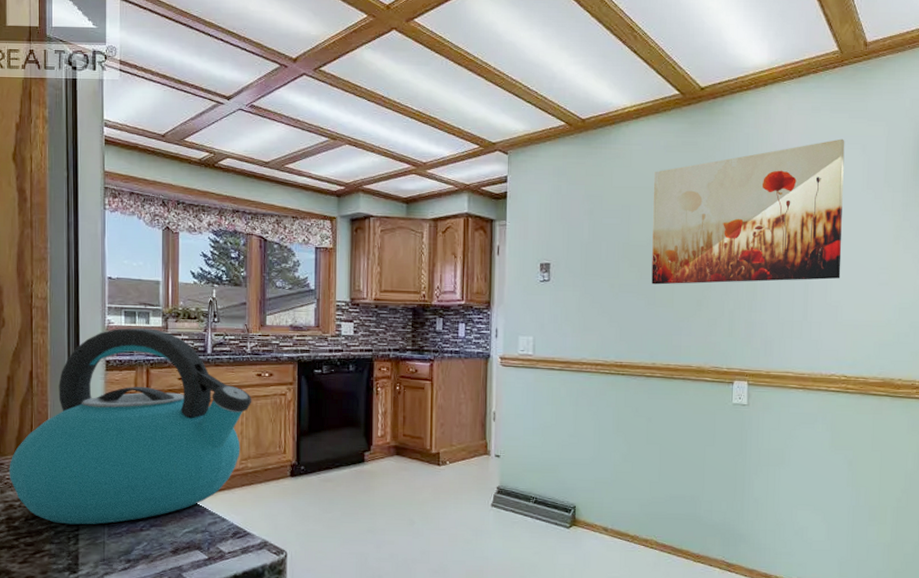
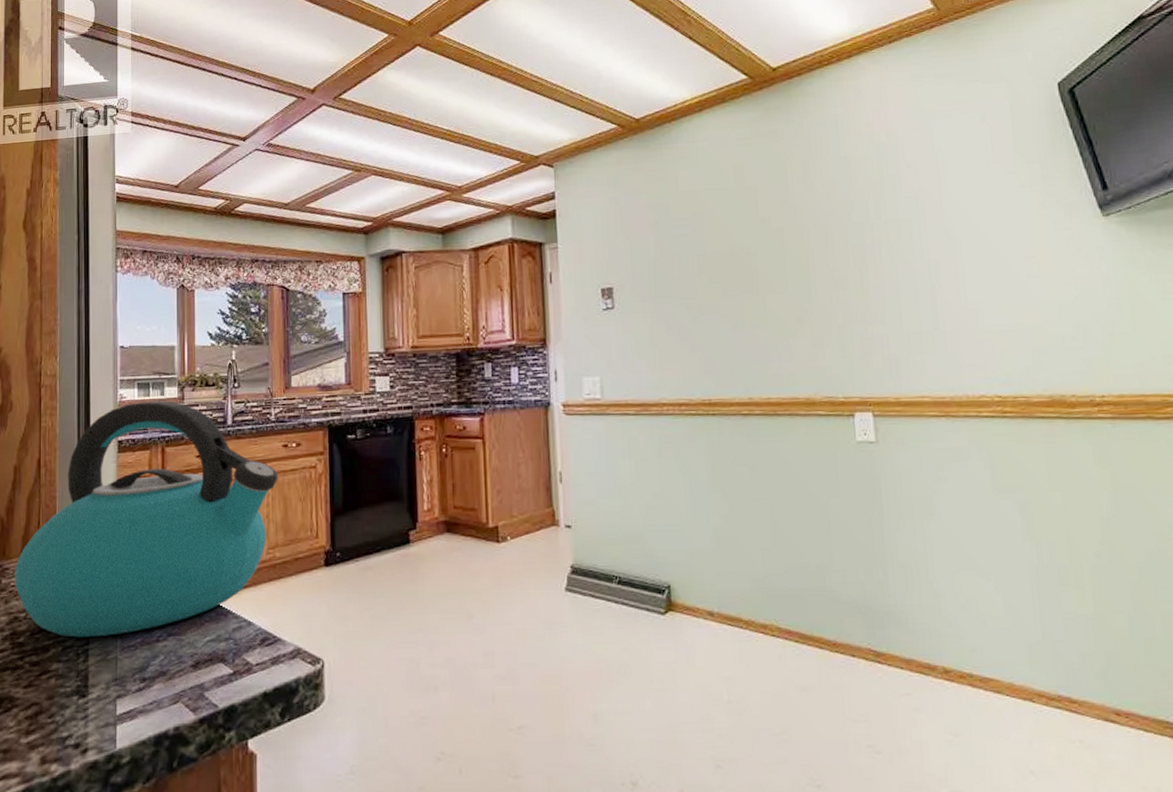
wall art: present [651,138,845,285] -> none [726,107,975,302]

